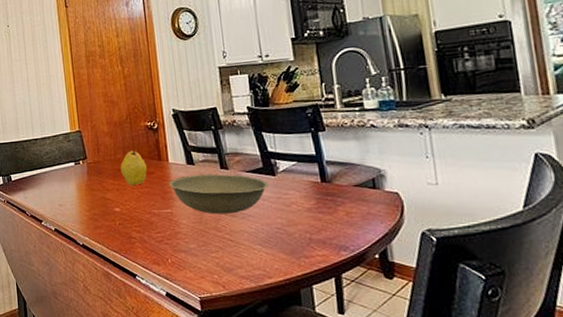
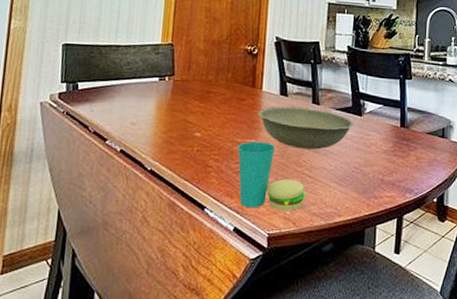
fruit: present [120,150,147,186] -> none [209,73,238,111]
cup: none [155,211,231,275] -> present [237,141,306,211]

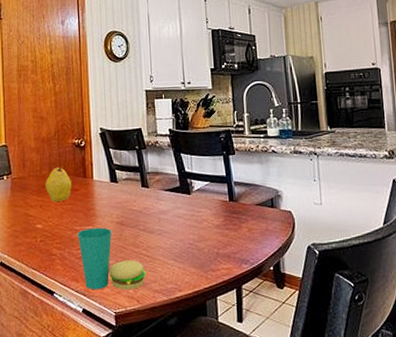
fruit: none [209,73,238,111] -> present [45,167,71,203]
bowl: present [258,106,355,150] -> none [92,191,185,231]

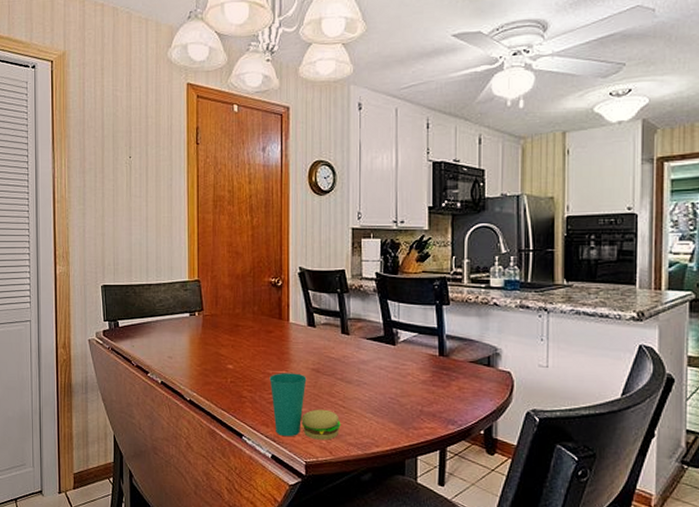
fruit: present [45,167,71,203] -> none [238,306,265,344]

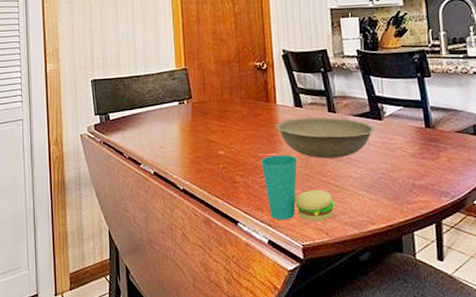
bowl: none [287,337,388,380] -> present [276,117,376,159]

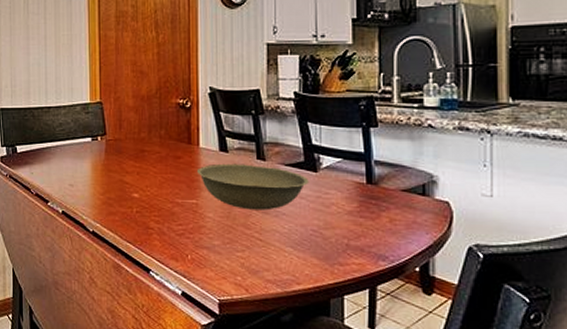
cup: present [261,155,335,221] -> none [178,202,258,277]

